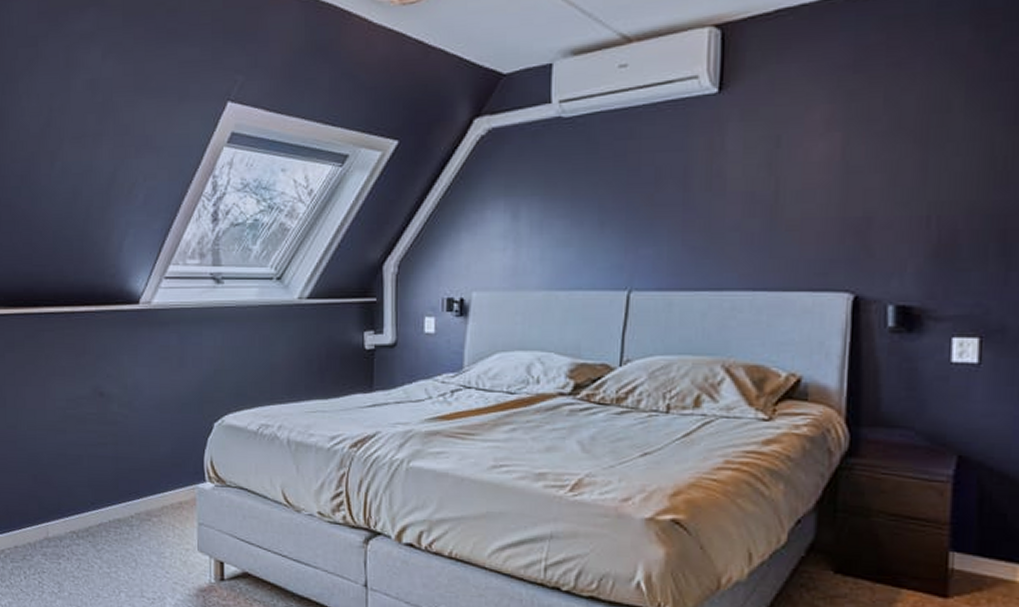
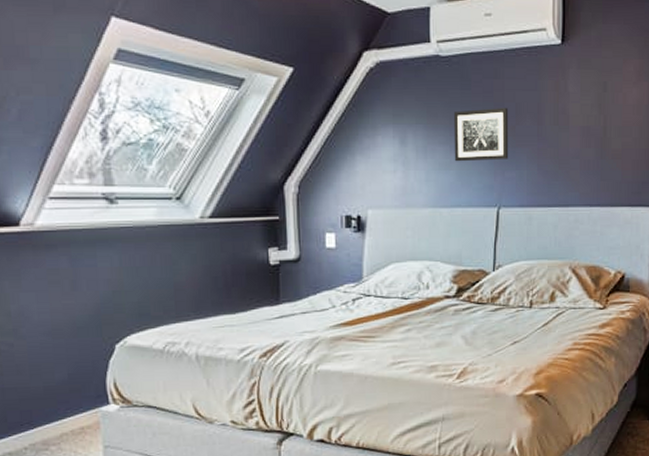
wall art: none [575,173,646,238] -> present [453,108,509,162]

